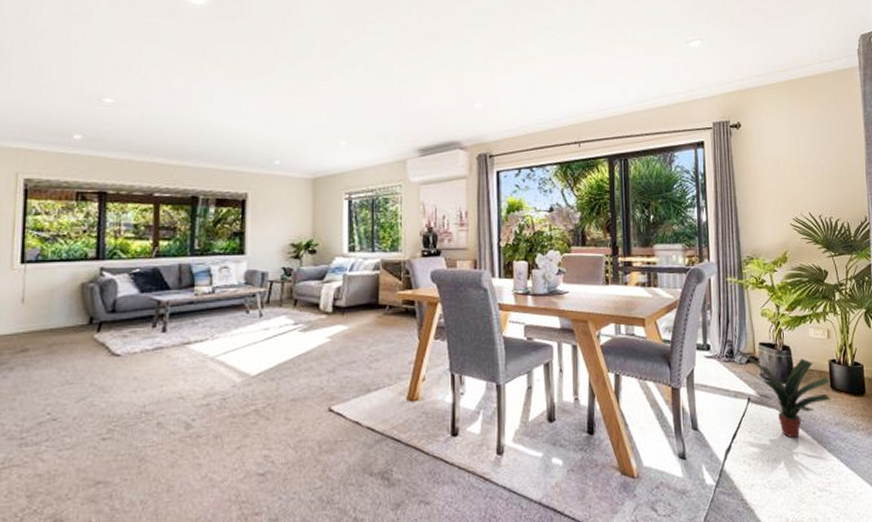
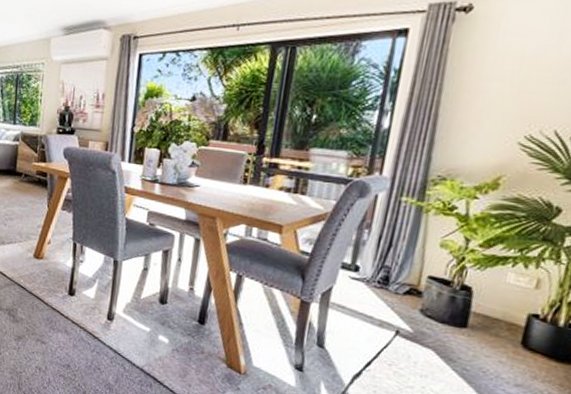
potted plant: present [736,349,831,438] -> none [393,277,523,386]

